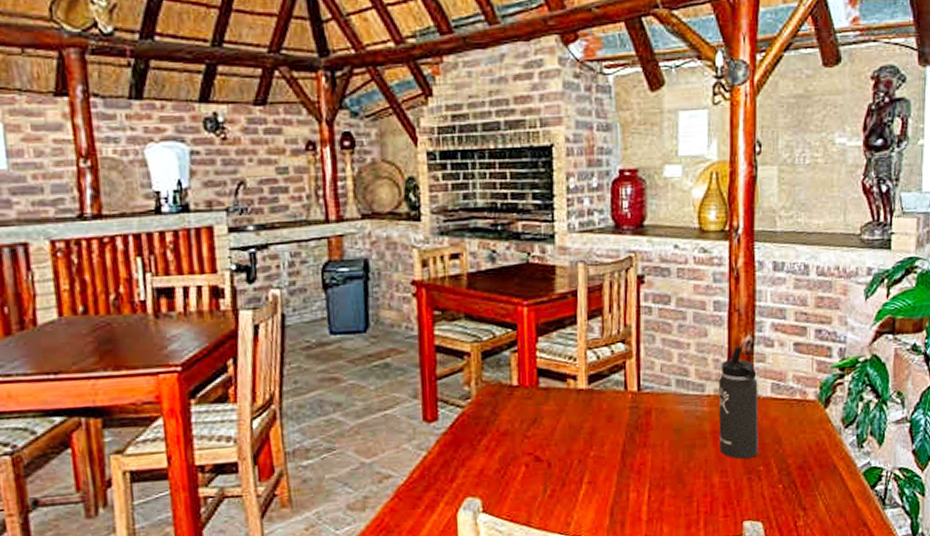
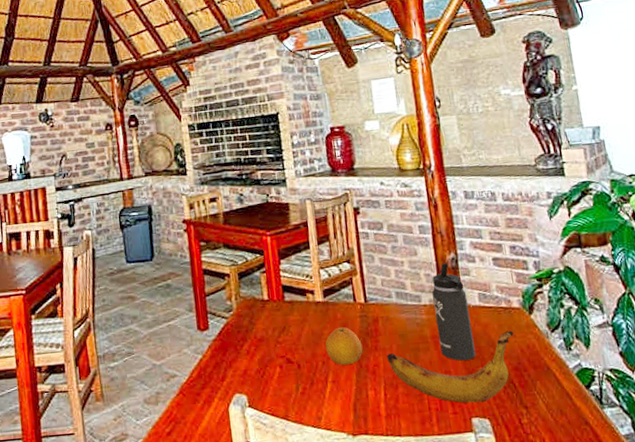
fruit: none [584,419,629,464] -> present [325,326,363,365]
banana: none [656,426,805,506] -> present [387,330,515,403]

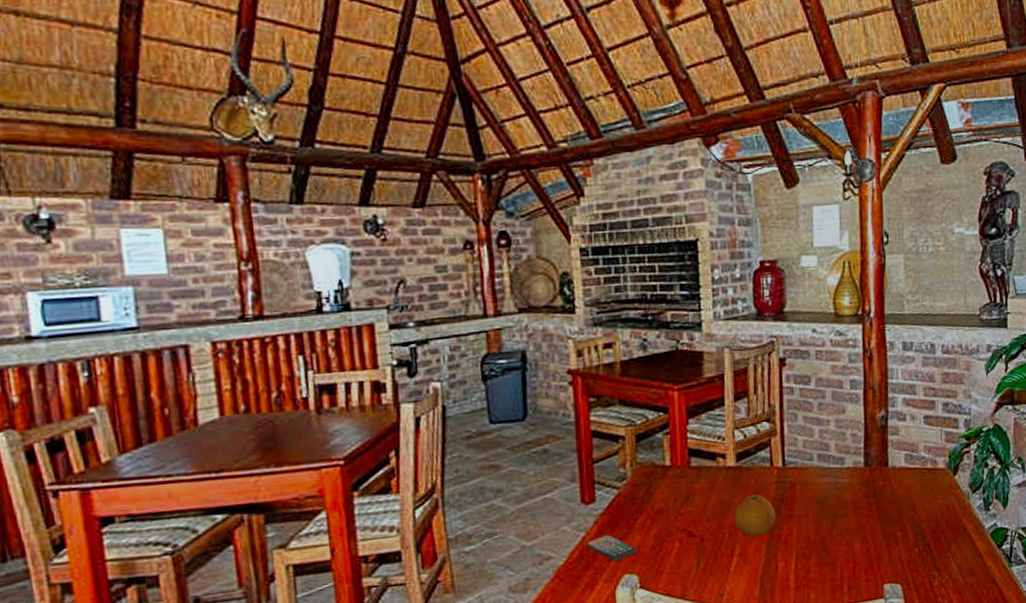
smartphone: none [203,358,245,382] -> present [587,535,637,562]
banana: present [387,330,515,403] -> none [802,492,936,570]
thermos bottle: present [432,263,476,361] -> none [856,421,895,526]

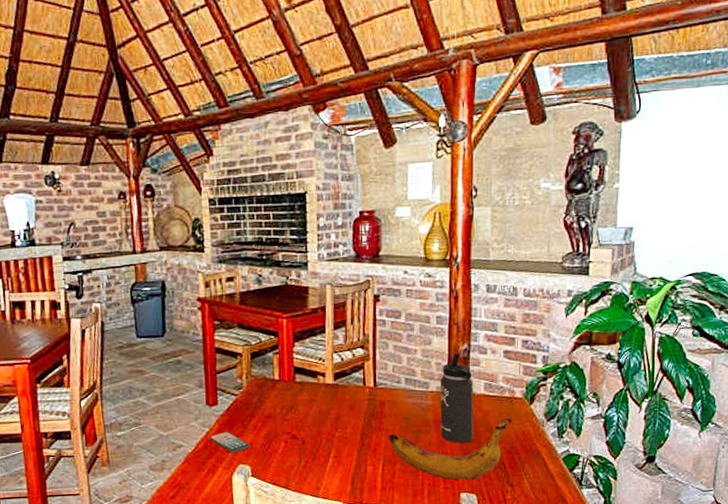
fruit: present [734,494,776,537] -> none [331,408,367,443]
banana: none [802,492,936,570] -> present [389,418,513,480]
thermos bottle: none [856,421,895,526] -> present [440,353,473,443]

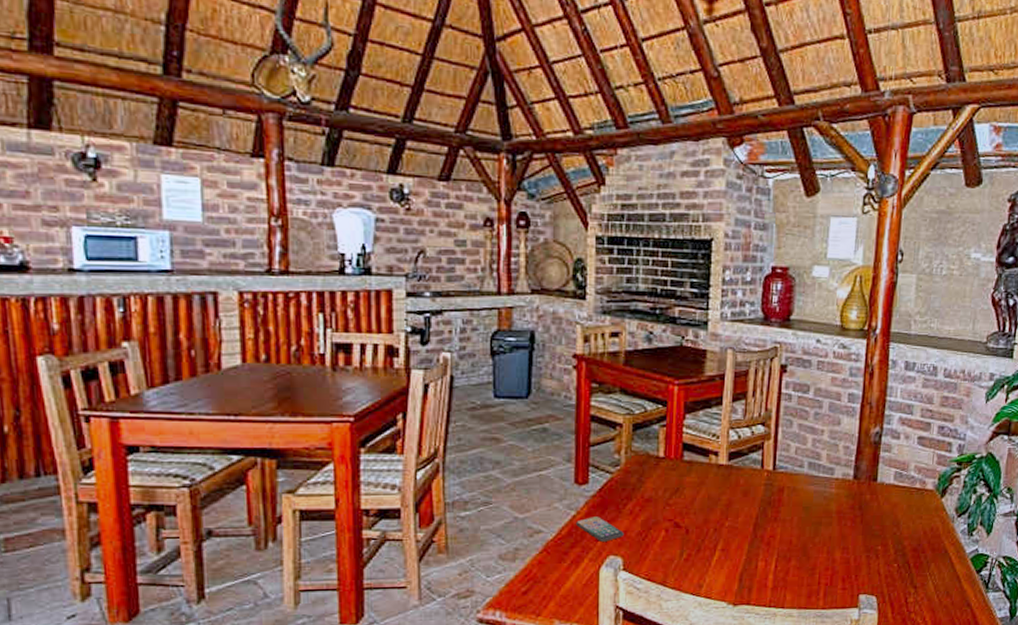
banana: present [389,418,513,480] -> none [785,512,922,581]
thermos bottle: present [440,353,473,443] -> none [843,437,883,538]

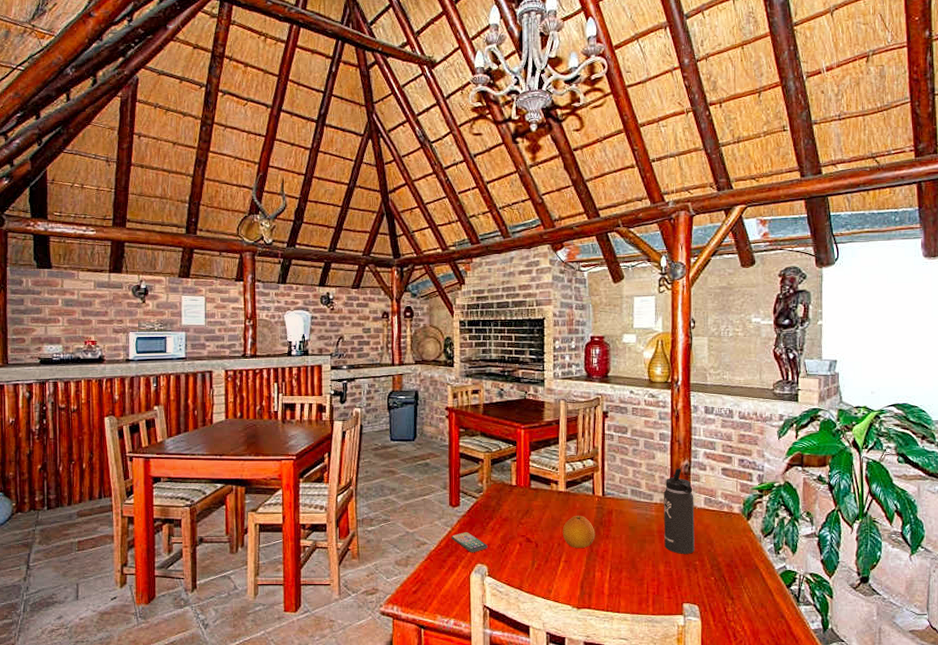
fruit: none [720,493,762,533] -> present [562,515,595,548]
thermos bottle: none [843,437,883,538] -> present [663,468,695,554]

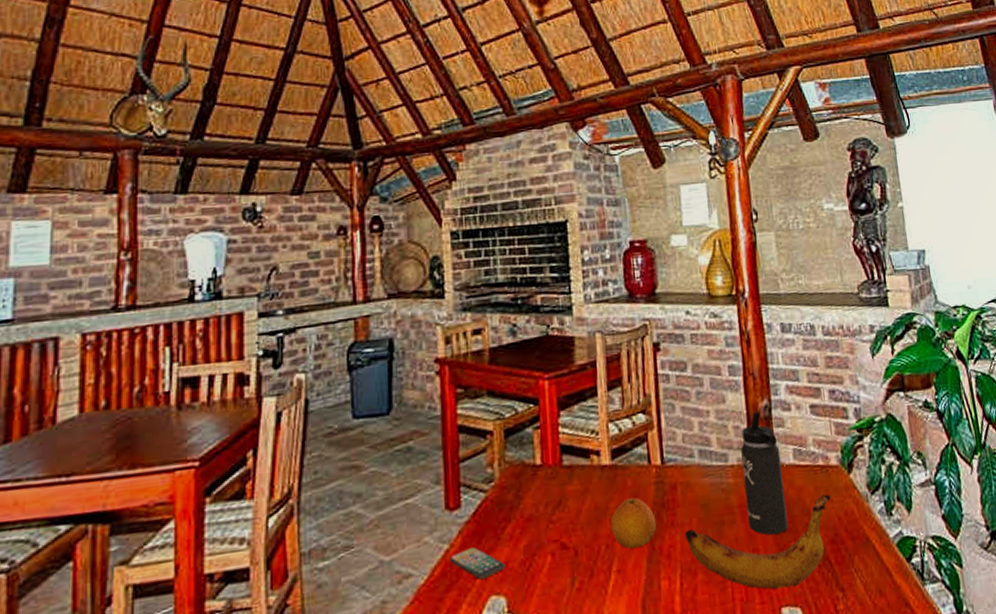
banana: none [616,532,732,591] -> present [685,494,832,590]

